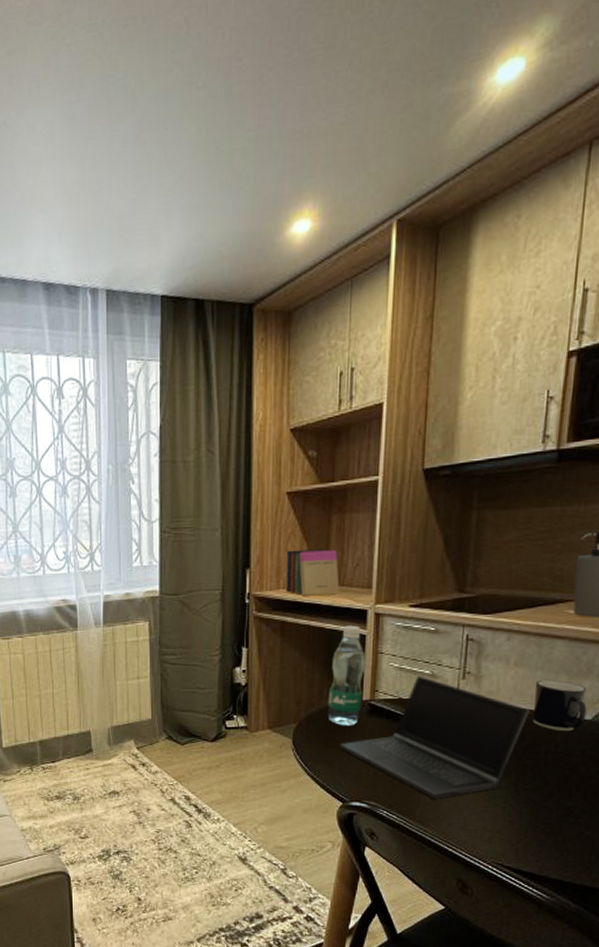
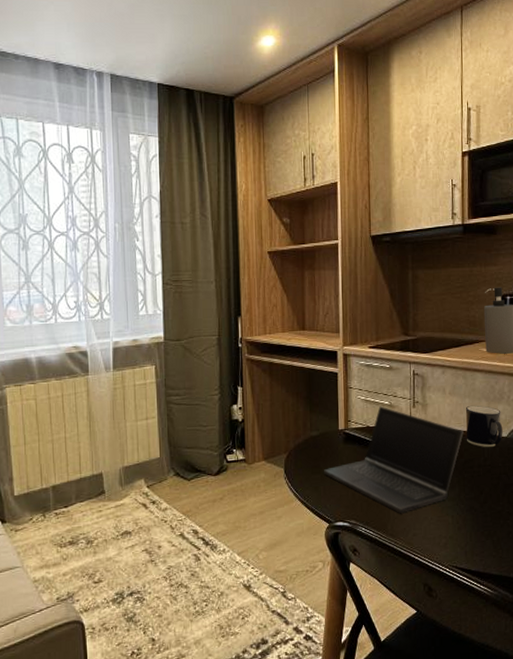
books: present [285,549,340,597] -> none [270,300,314,341]
bottle: present [327,625,366,725] -> none [311,364,339,453]

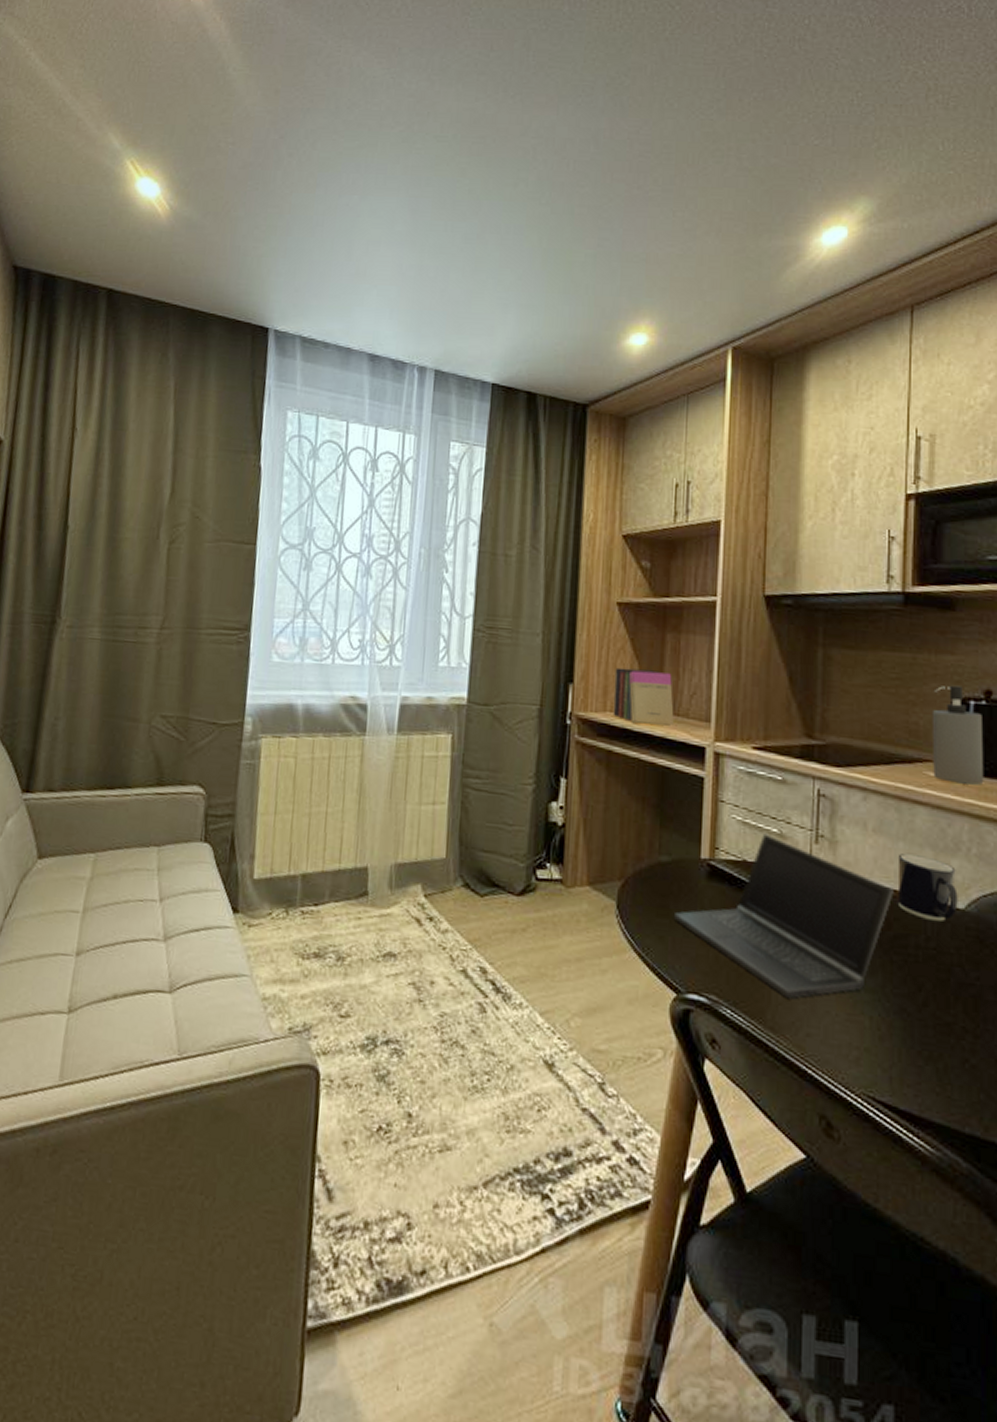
books: none [270,300,314,341] -> present [613,667,674,726]

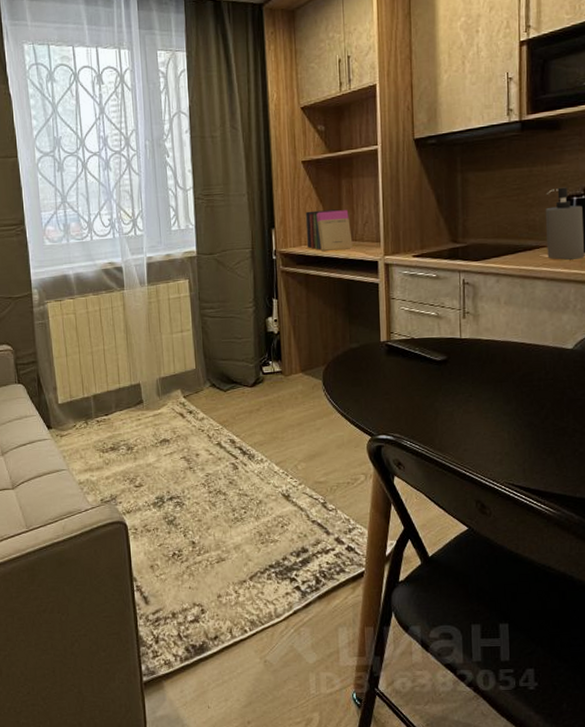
laptop computer: present [673,833,894,998] -> none [364,317,521,427]
mug: present [897,852,958,921] -> none [523,315,568,360]

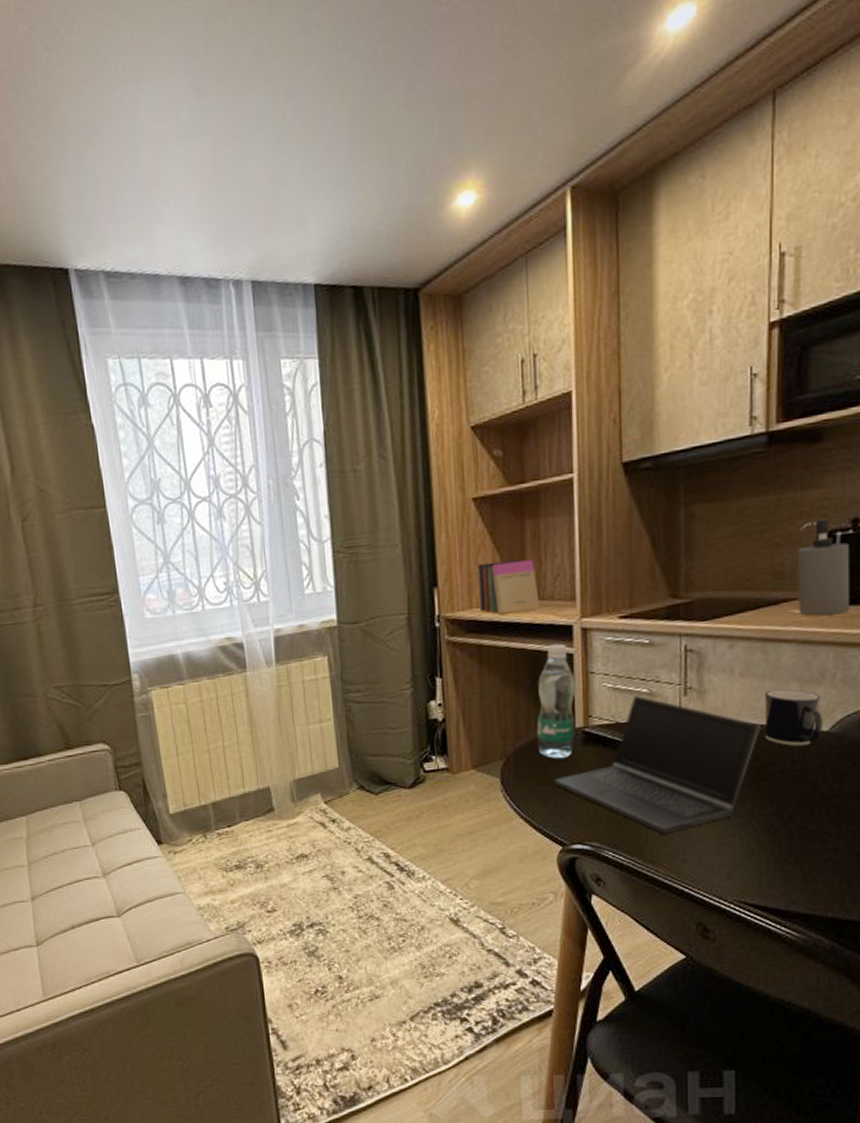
bottle: none [350,275,381,365] -> present [536,643,576,758]
laptop computer: none [364,317,521,427] -> present [553,695,761,834]
mug: none [523,315,568,360] -> present [764,689,823,746]

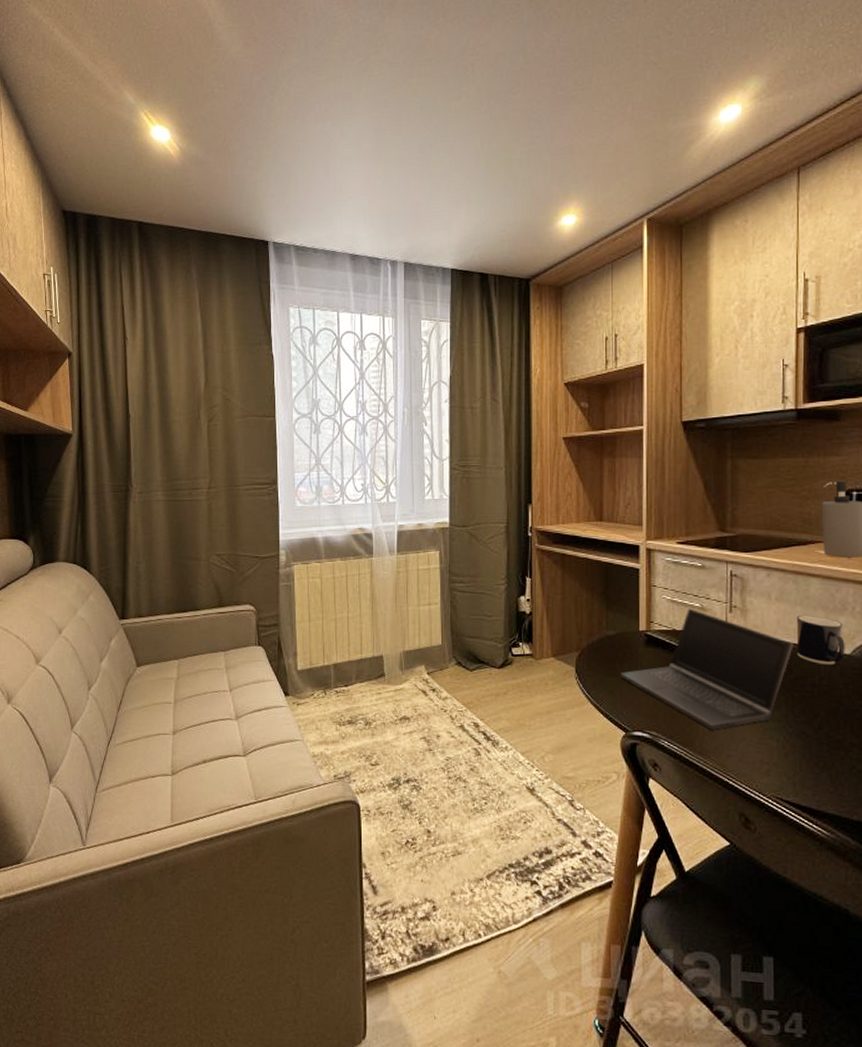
books: present [477,559,540,616] -> none [564,489,613,532]
bottle: present [536,643,576,758] -> none [607,559,641,655]

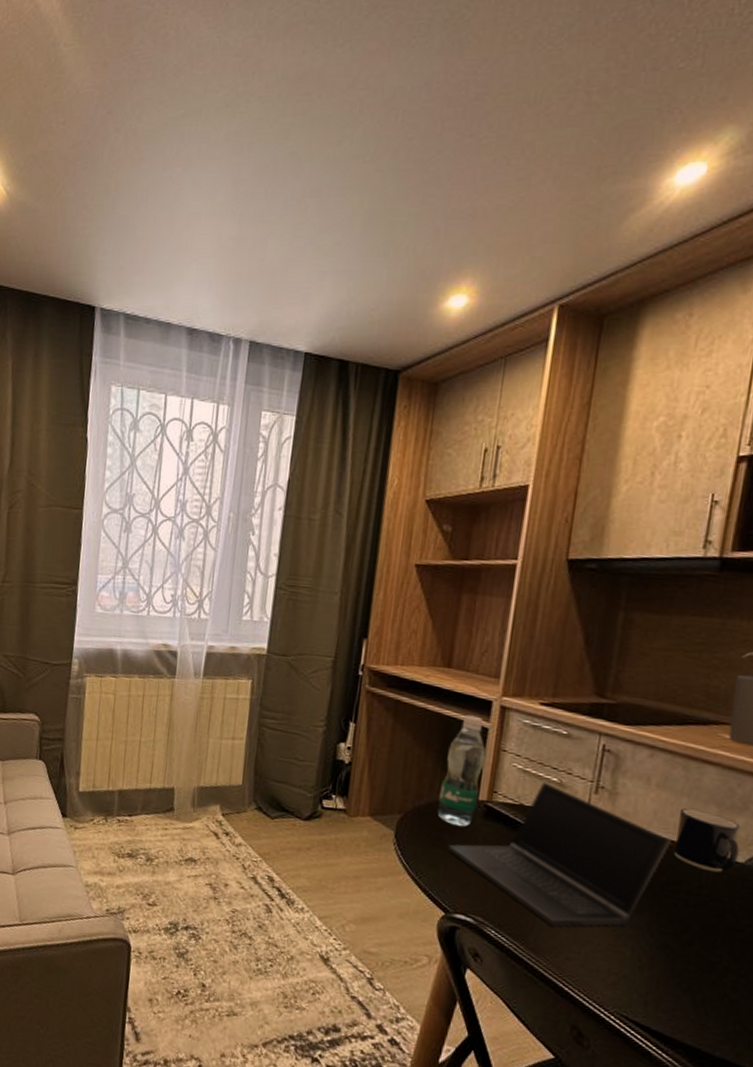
bottle: none [607,559,641,655] -> present [437,714,487,827]

